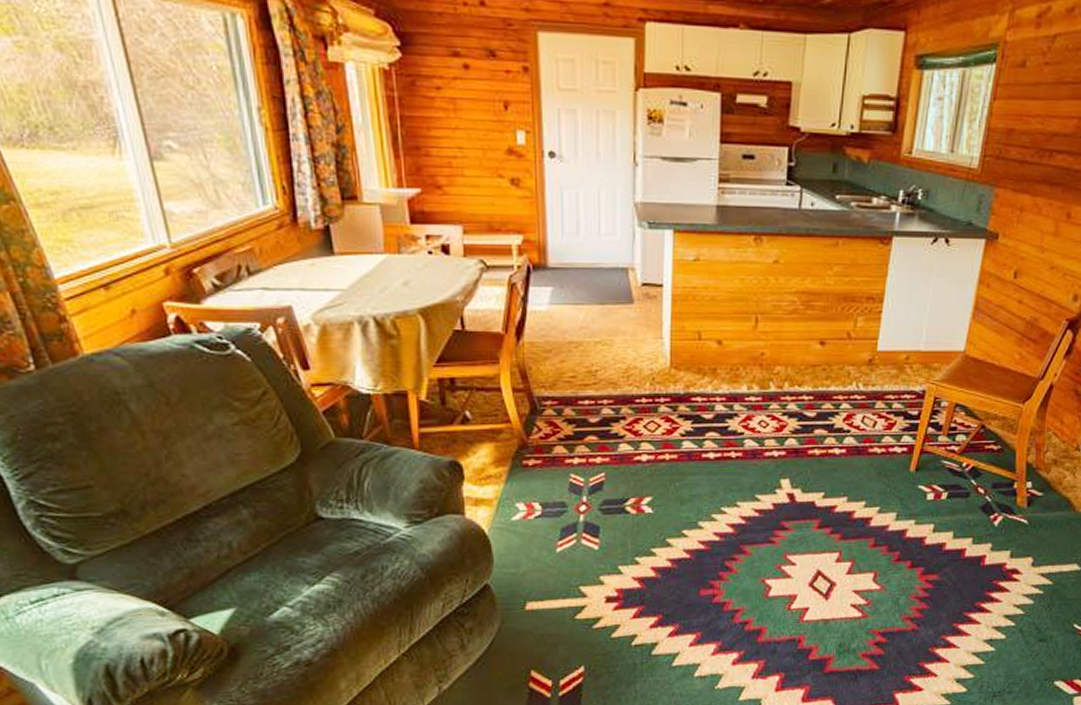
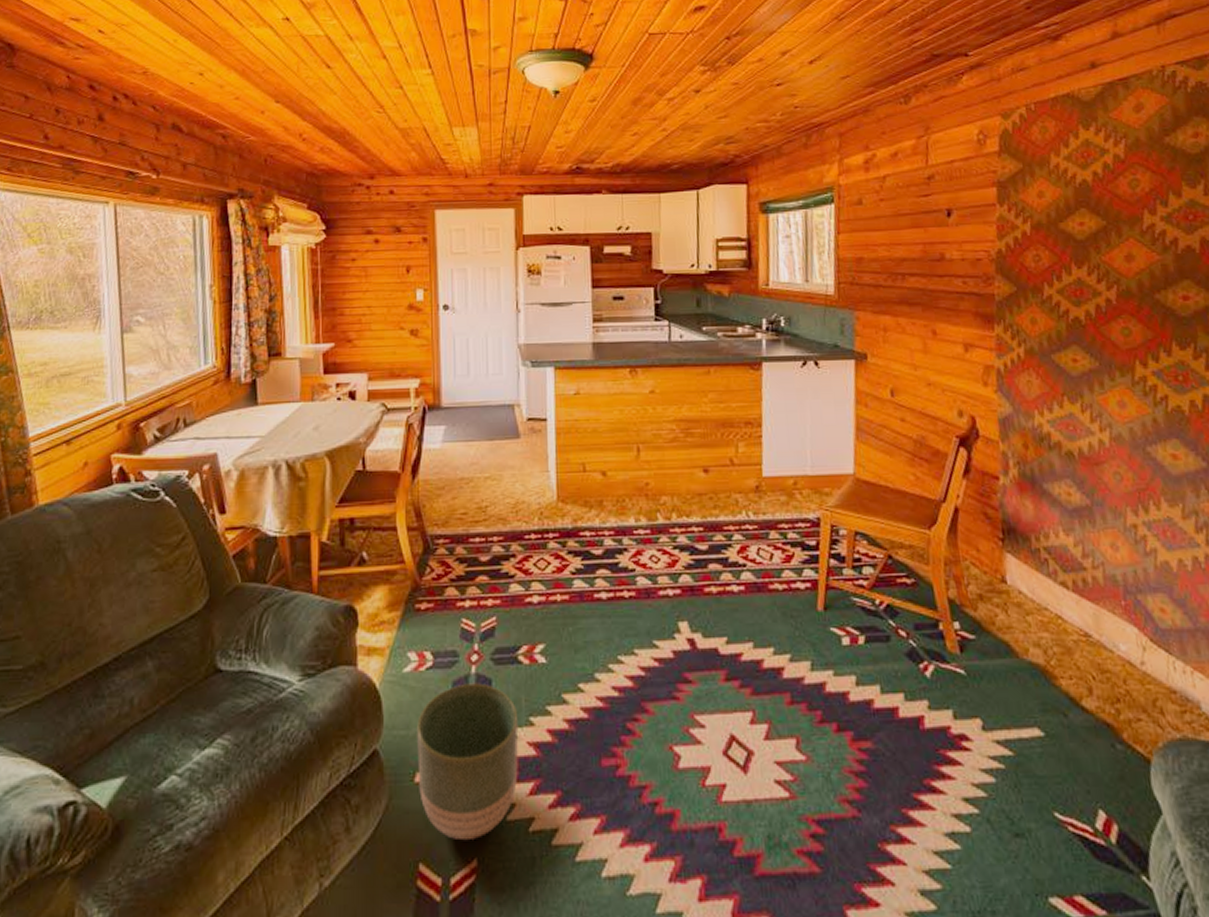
planter: none [527,529,625,653] -> present [417,683,519,841]

